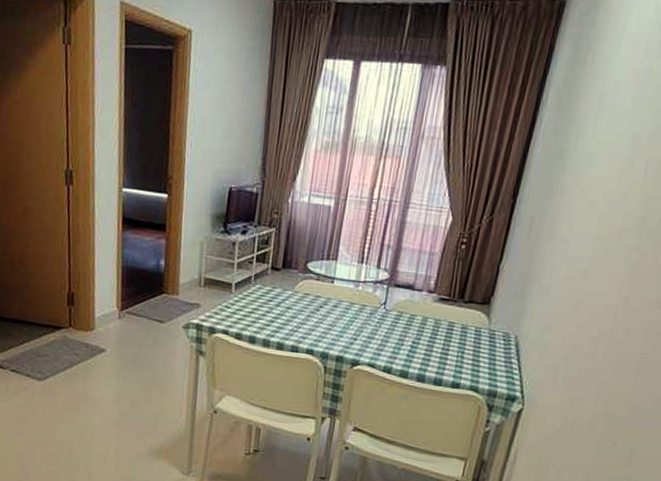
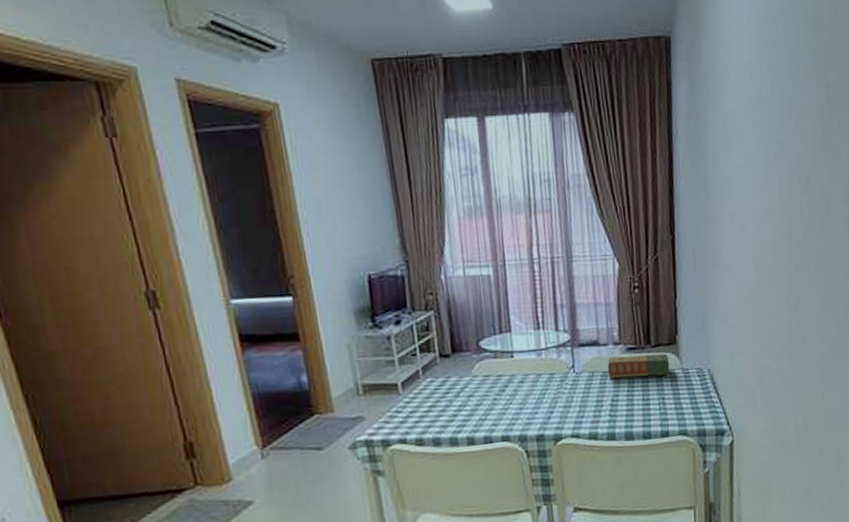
book: none [415,302,479,331] -> present [607,353,670,378]

